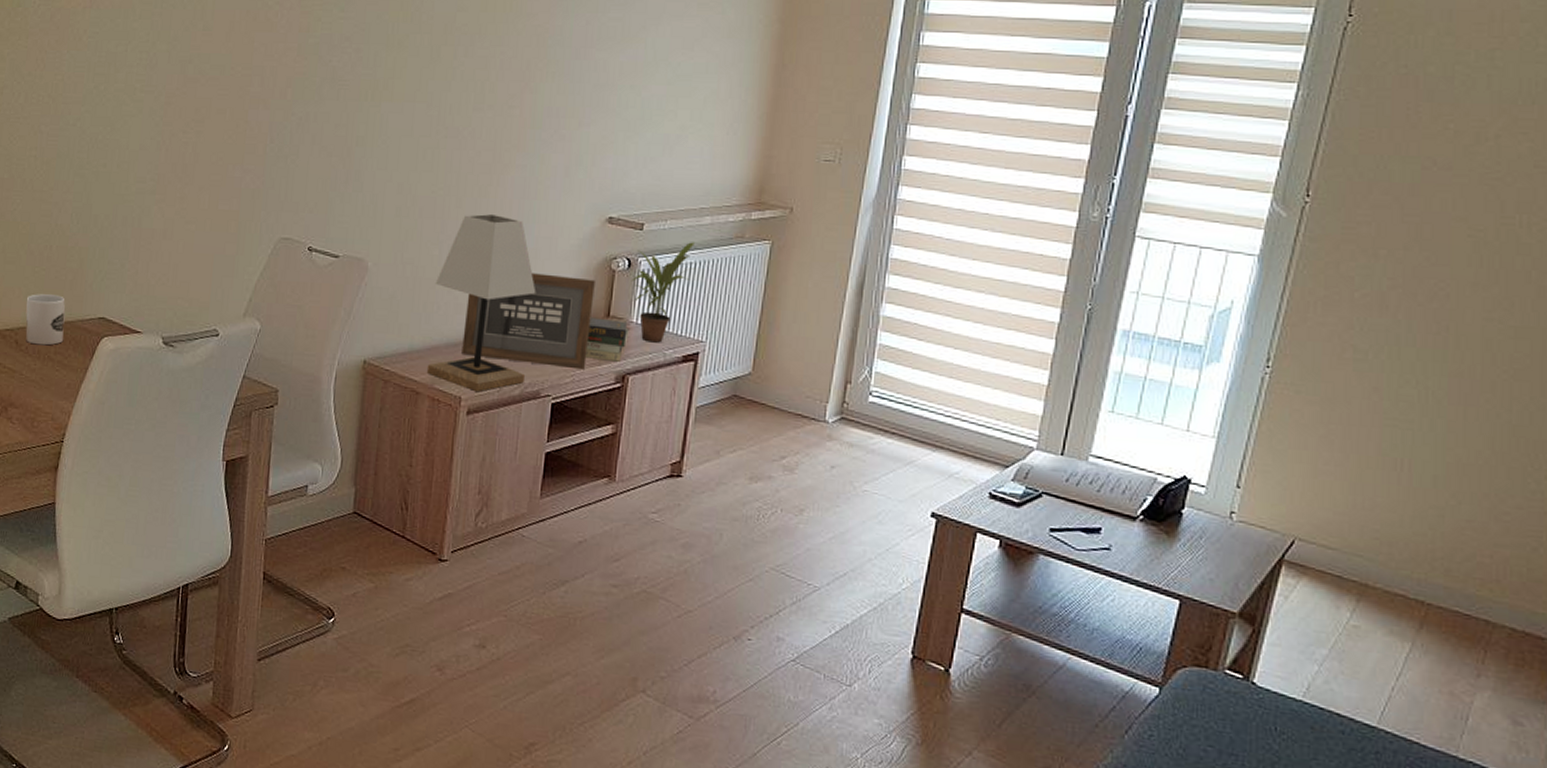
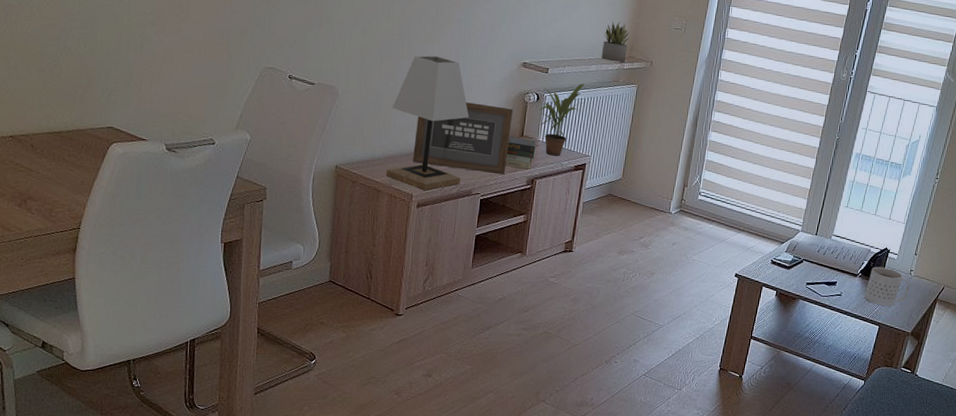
mug: present [25,294,66,346] -> none [39,105,77,149]
succulent plant: none [717,155,758,211] -> present [601,21,630,63]
mug: none [1151,505,1231,570] -> present [864,266,910,307]

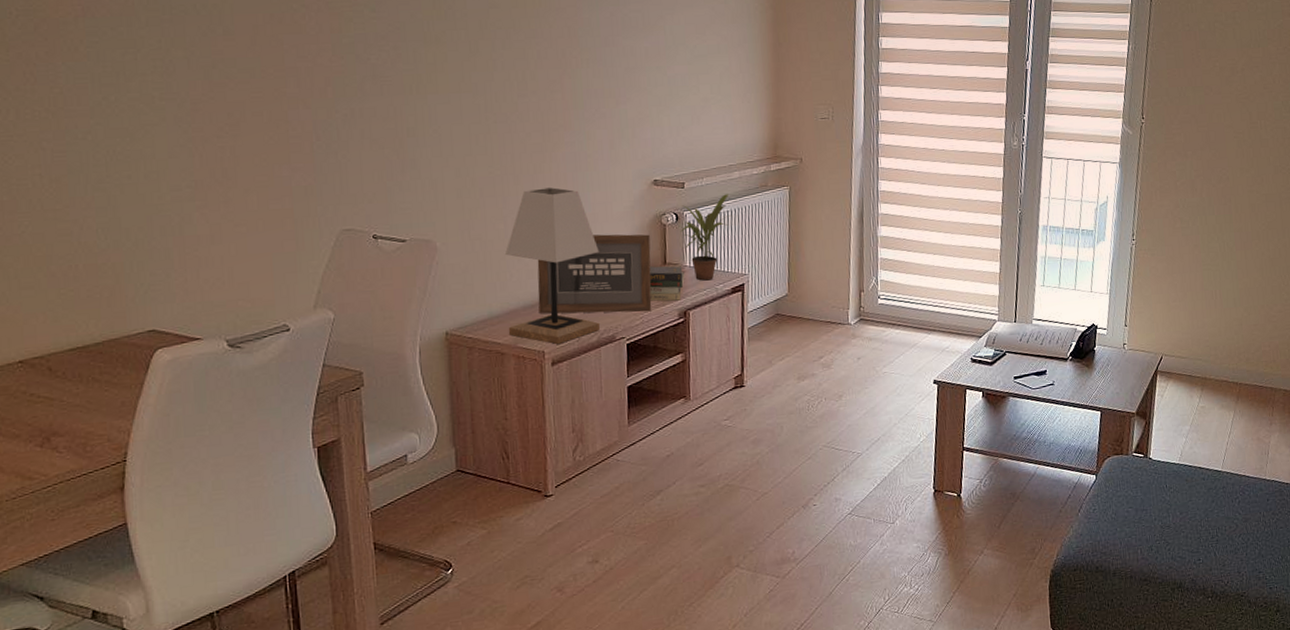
succulent plant: present [601,21,630,63] -> none [742,119,772,165]
mug: present [864,266,910,307] -> none [1079,345,1126,389]

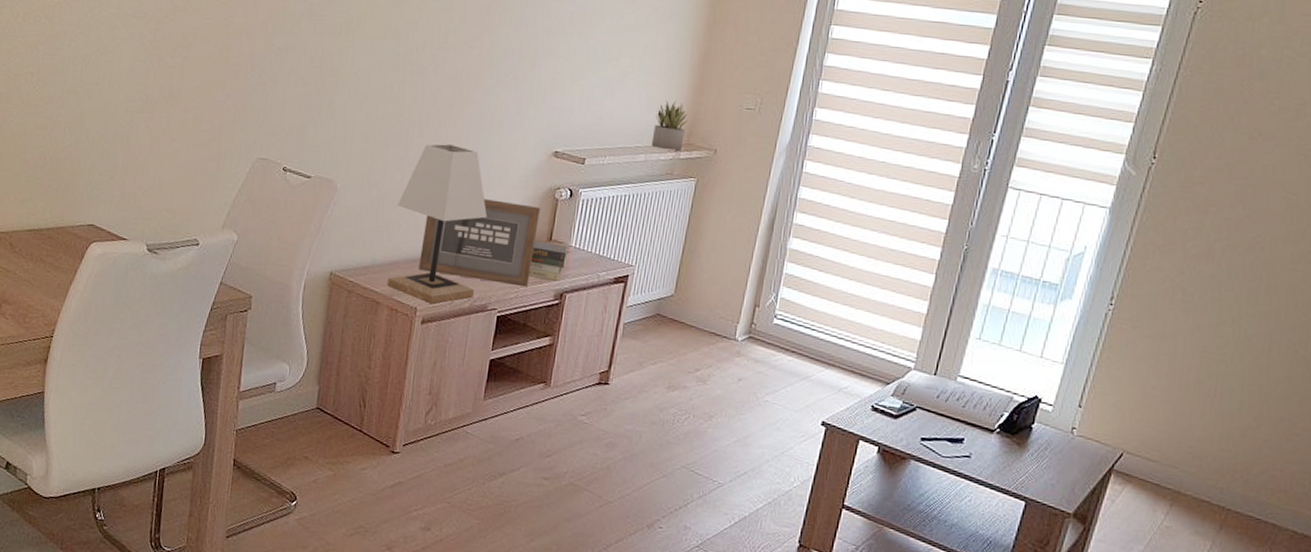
potted plant: present [680,194,733,281] -> none [572,176,630,266]
succulent plant: none [742,119,772,165] -> present [651,100,688,151]

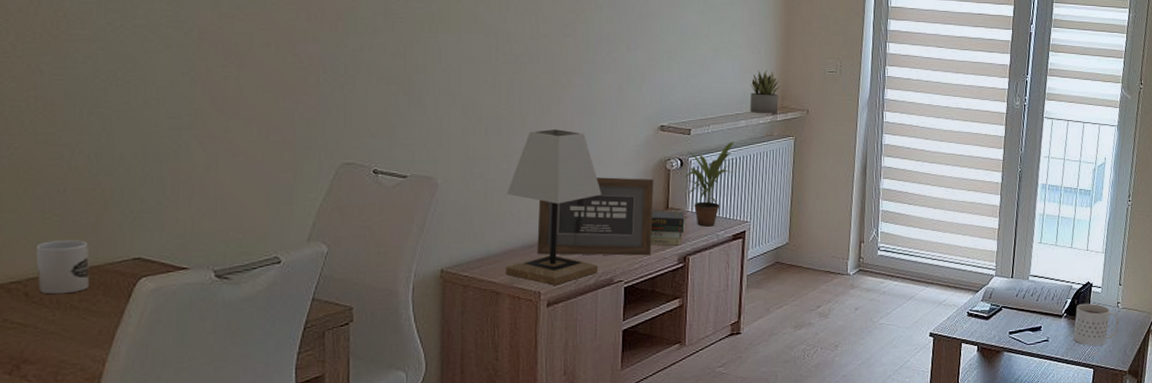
mug: none [19,200,58,249] -> present [35,240,91,295]
potted plant: none [572,176,630,266] -> present [684,142,737,227]
mug: none [1004,420,1072,477] -> present [1073,303,1119,347]

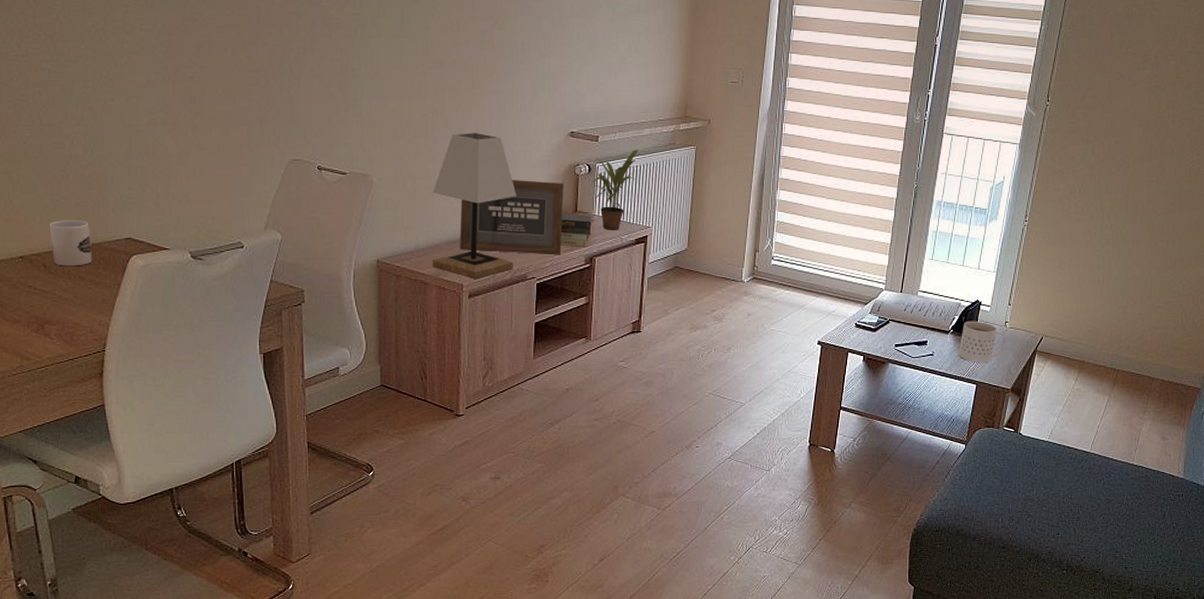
succulent plant: present [749,70,779,114] -> none [654,79,683,123]

